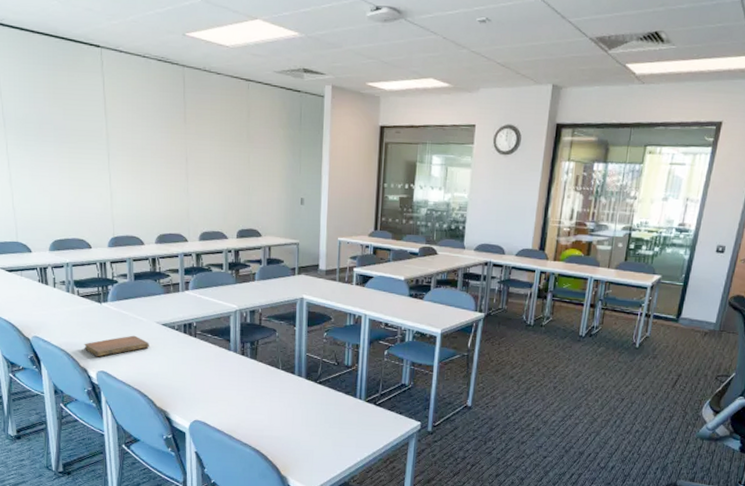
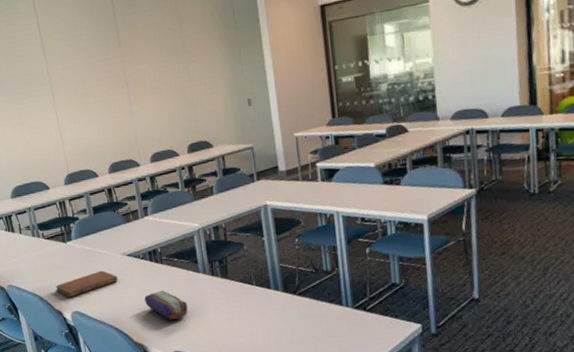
pencil case: none [173,362,214,392] -> present [144,290,188,321]

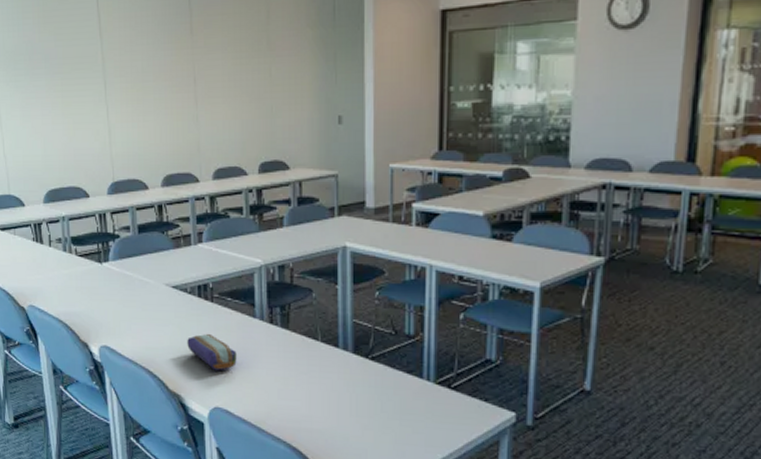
notebook: present [55,270,118,298] -> none [84,301,158,329]

